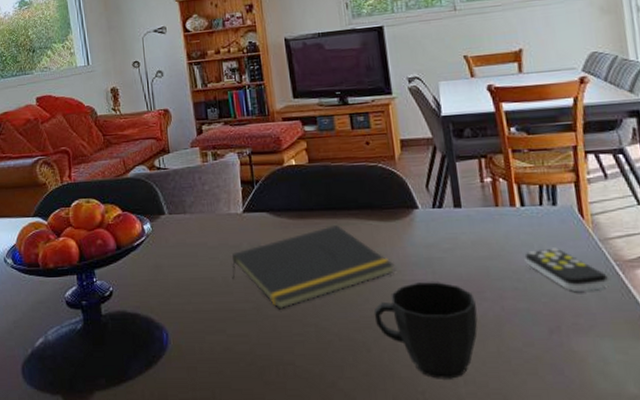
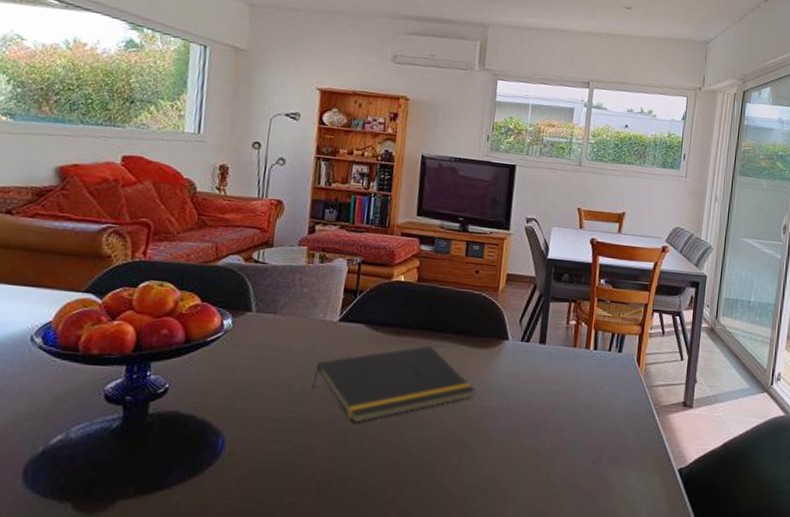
cup: present [373,282,478,379] -> none [445,409,538,501]
remote control: present [524,247,609,291] -> none [586,389,646,429]

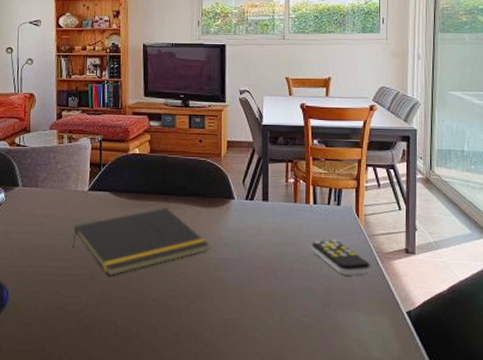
remote control: none [586,389,646,429] -> present [311,239,370,275]

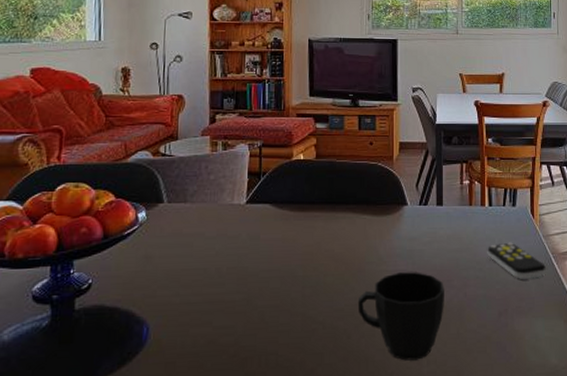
notepad: present [72,208,210,277] -> none [226,218,381,300]
cup: none [187,260,269,341] -> present [357,272,444,361]

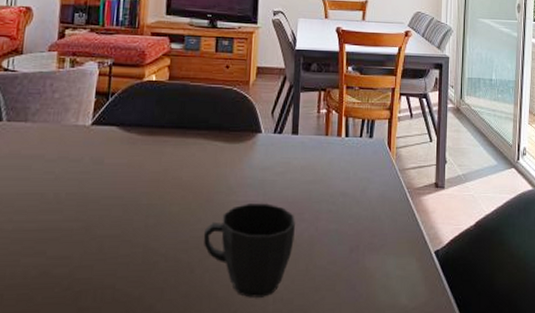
remote control: present [487,242,546,279] -> none [341,175,400,214]

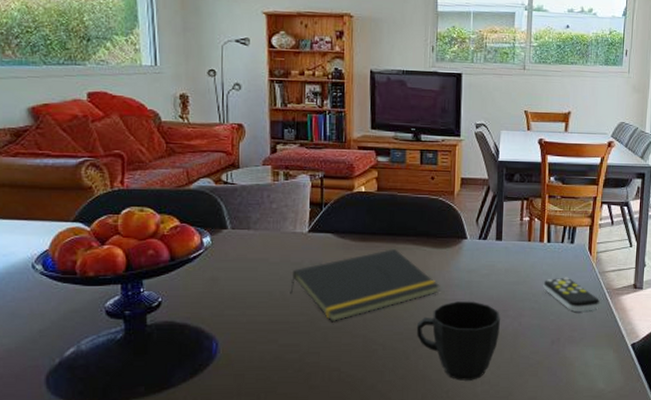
notepad: none [65,144,231,229] -> present [290,249,440,322]
remote control: none [341,175,400,214] -> present [543,277,600,312]

